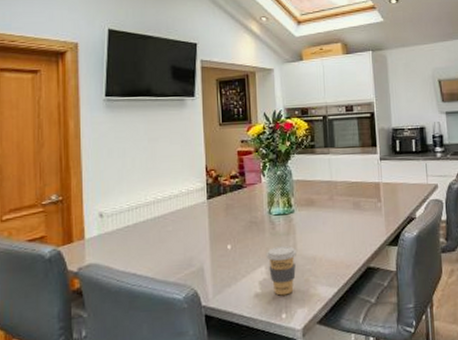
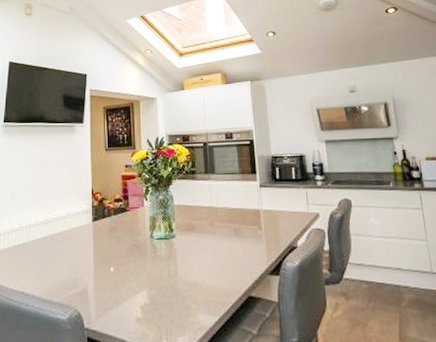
coffee cup: present [266,246,296,296] -> none [147,271,177,322]

